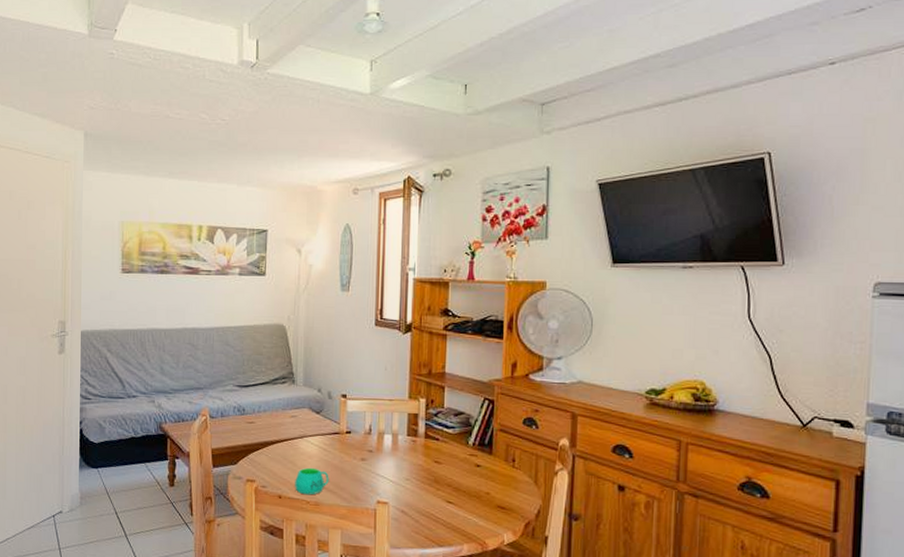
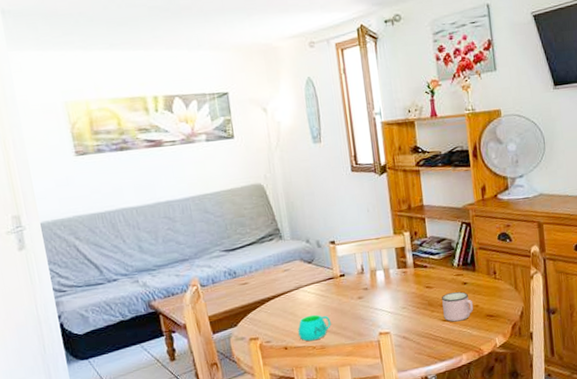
mug: none [449,472,485,507] -> present [442,291,474,322]

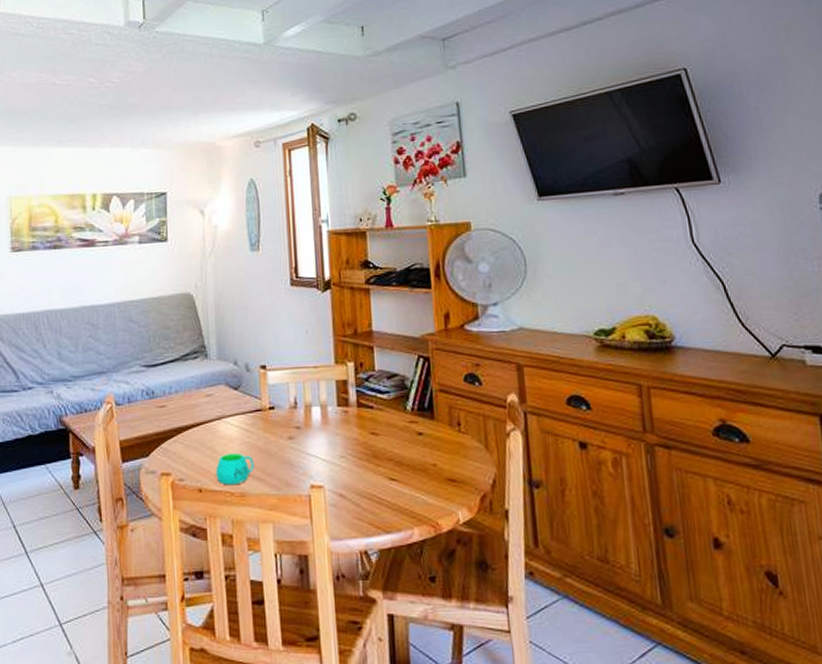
mug: present [442,291,474,322] -> none [390,443,431,483]

